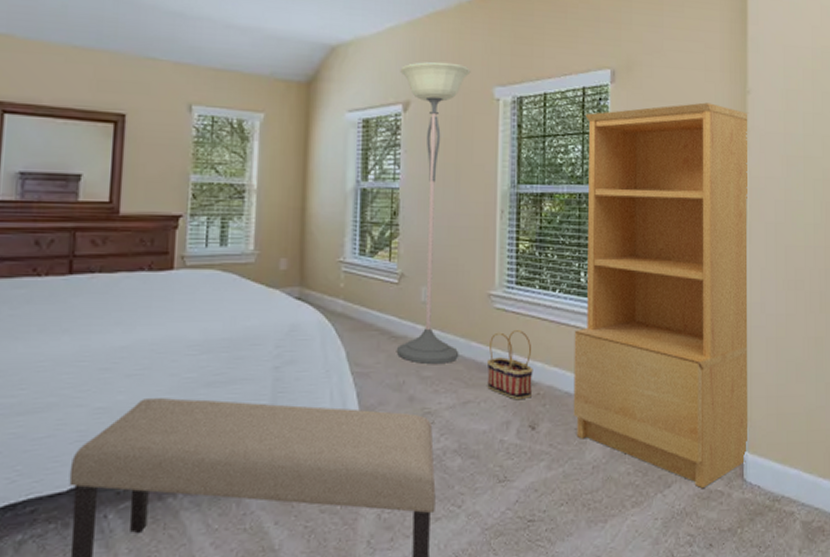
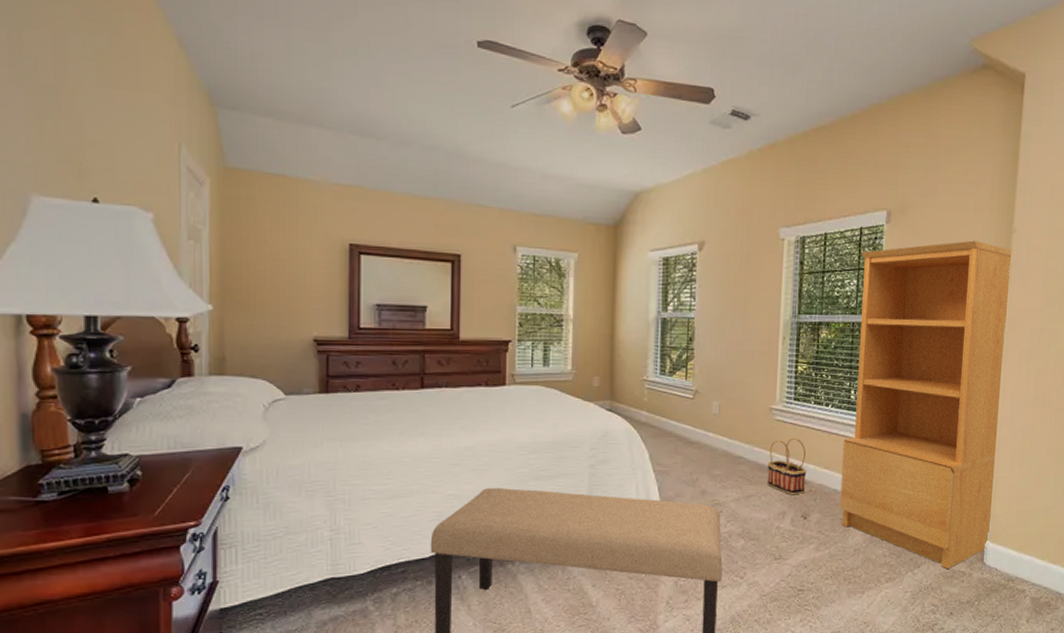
floor lamp: present [397,61,471,364] -> none [692,205,759,464]

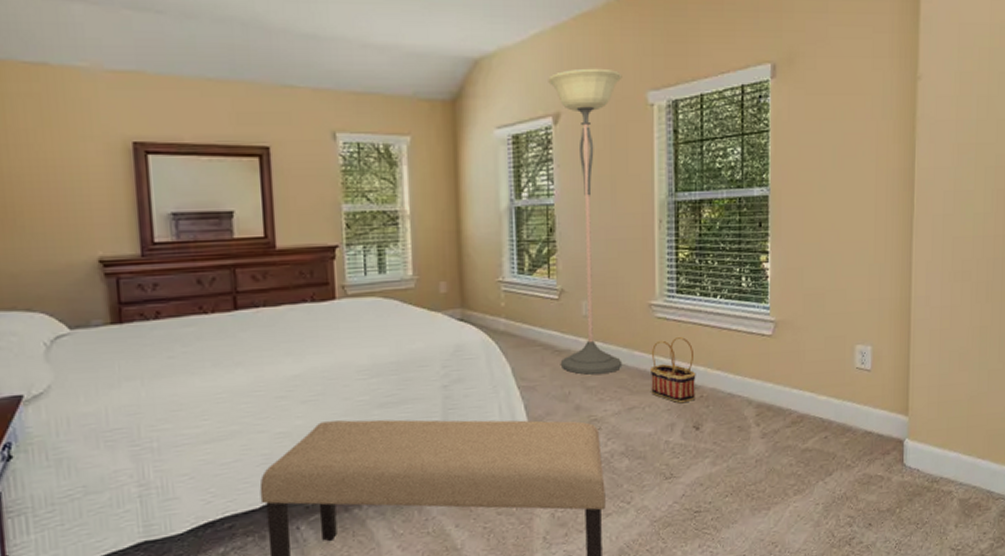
floor lamp: none [692,205,759,464] -> present [548,68,623,375]
bookcase: present [839,240,1014,570] -> none [736,92,920,475]

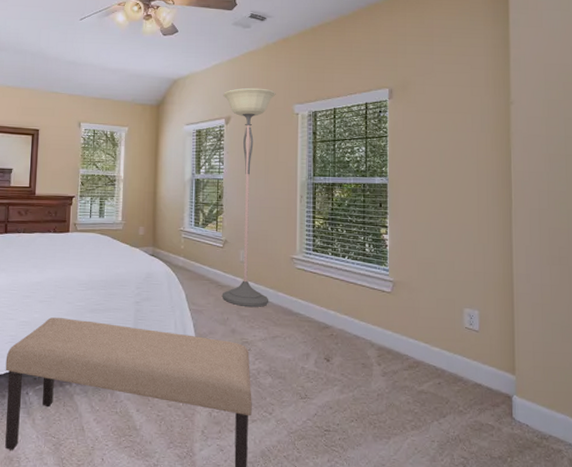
basket: present [649,337,696,404] -> none [290,286,328,338]

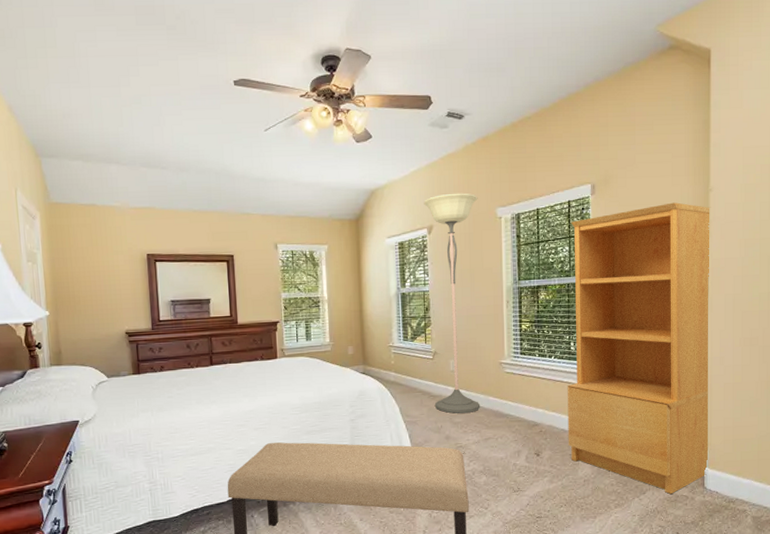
bookcase: none [361,112,515,422] -> present [567,202,711,495]

